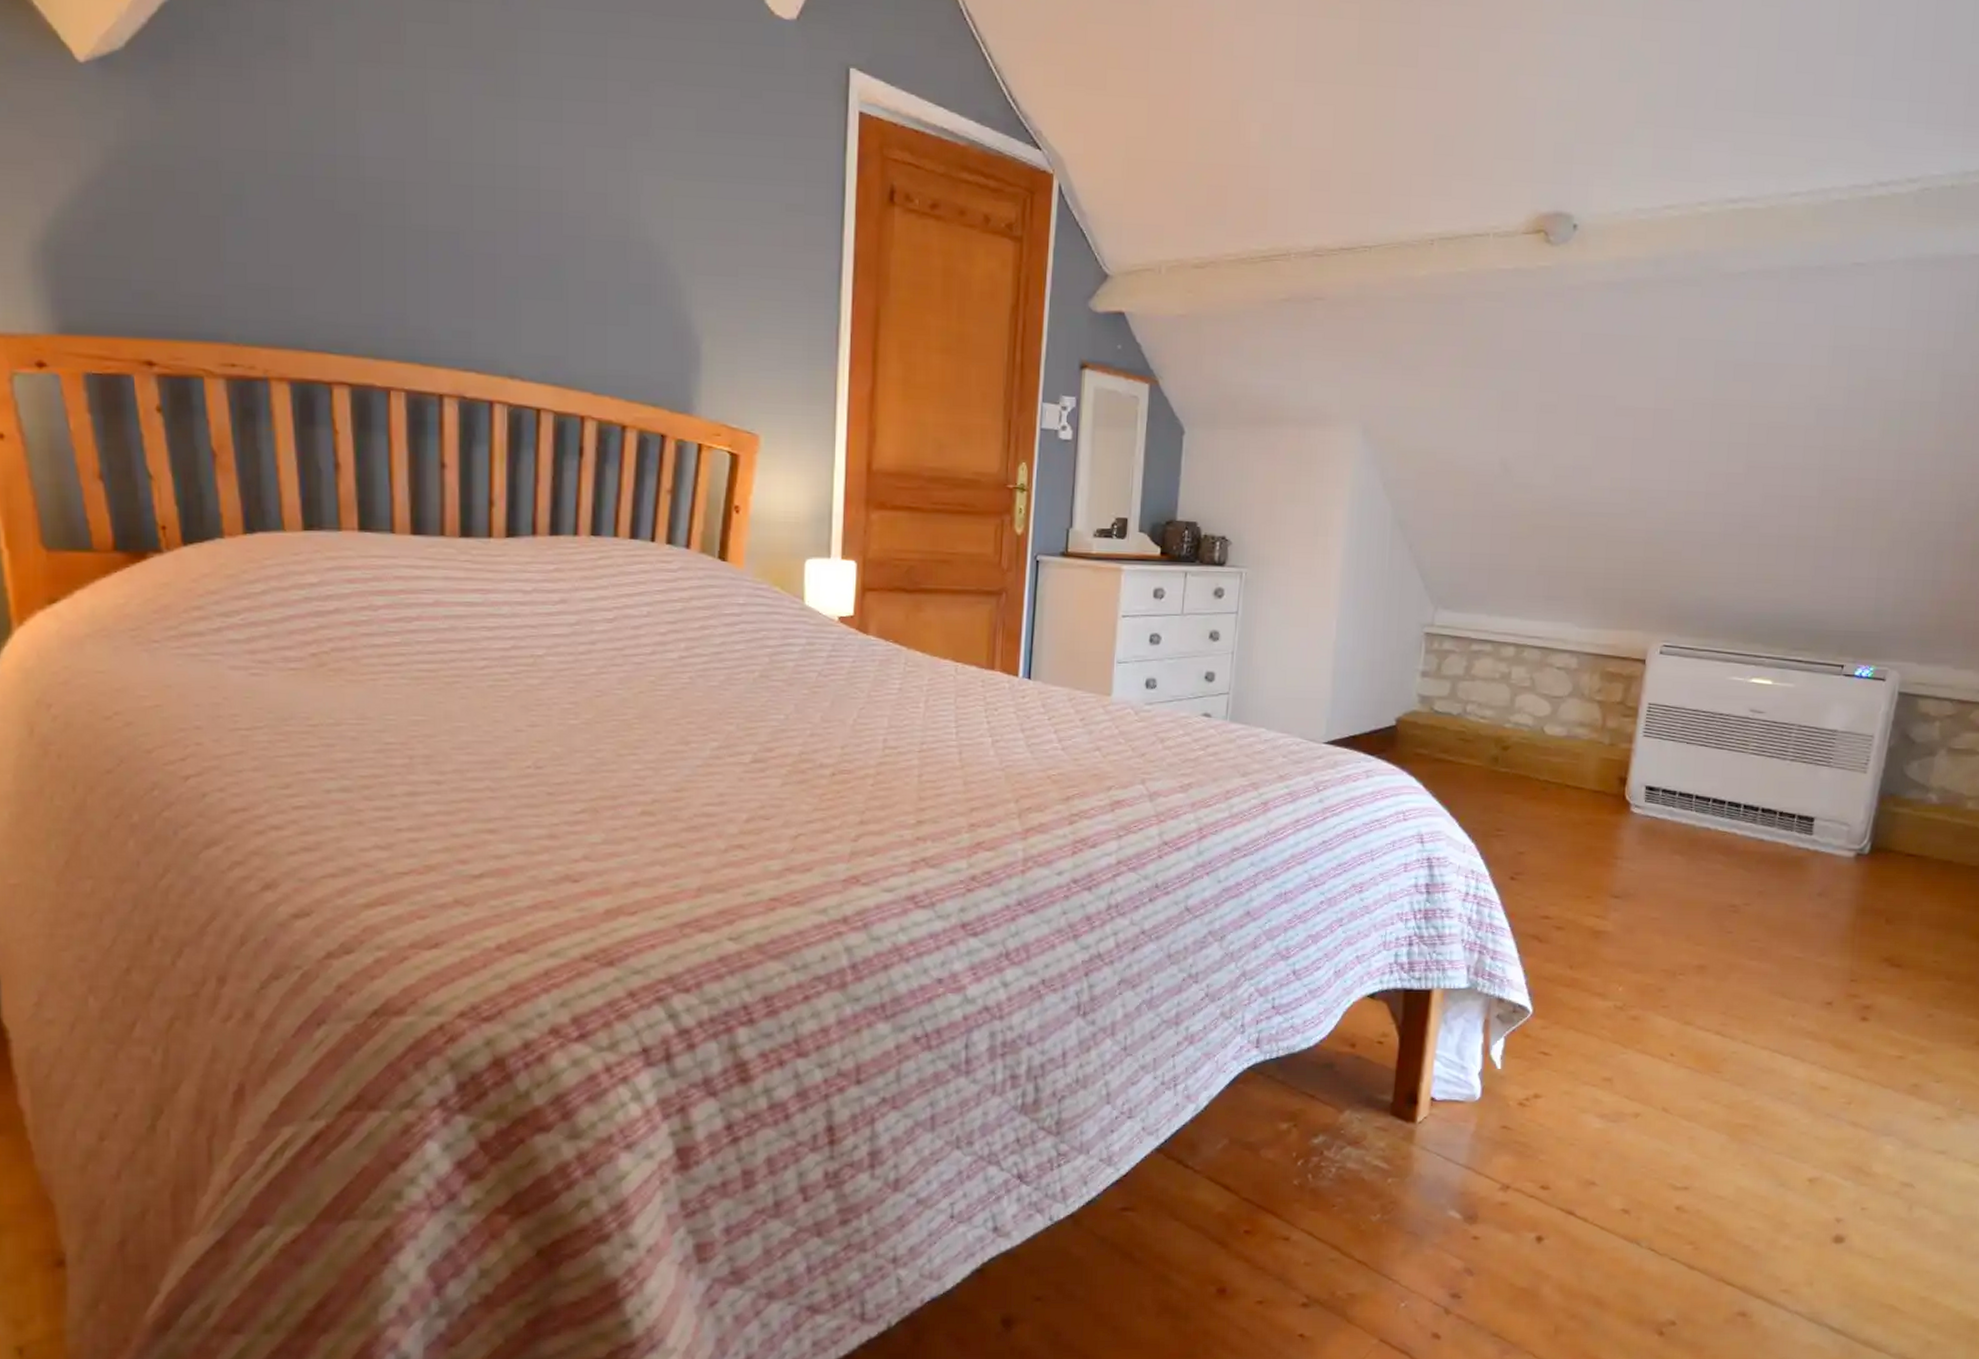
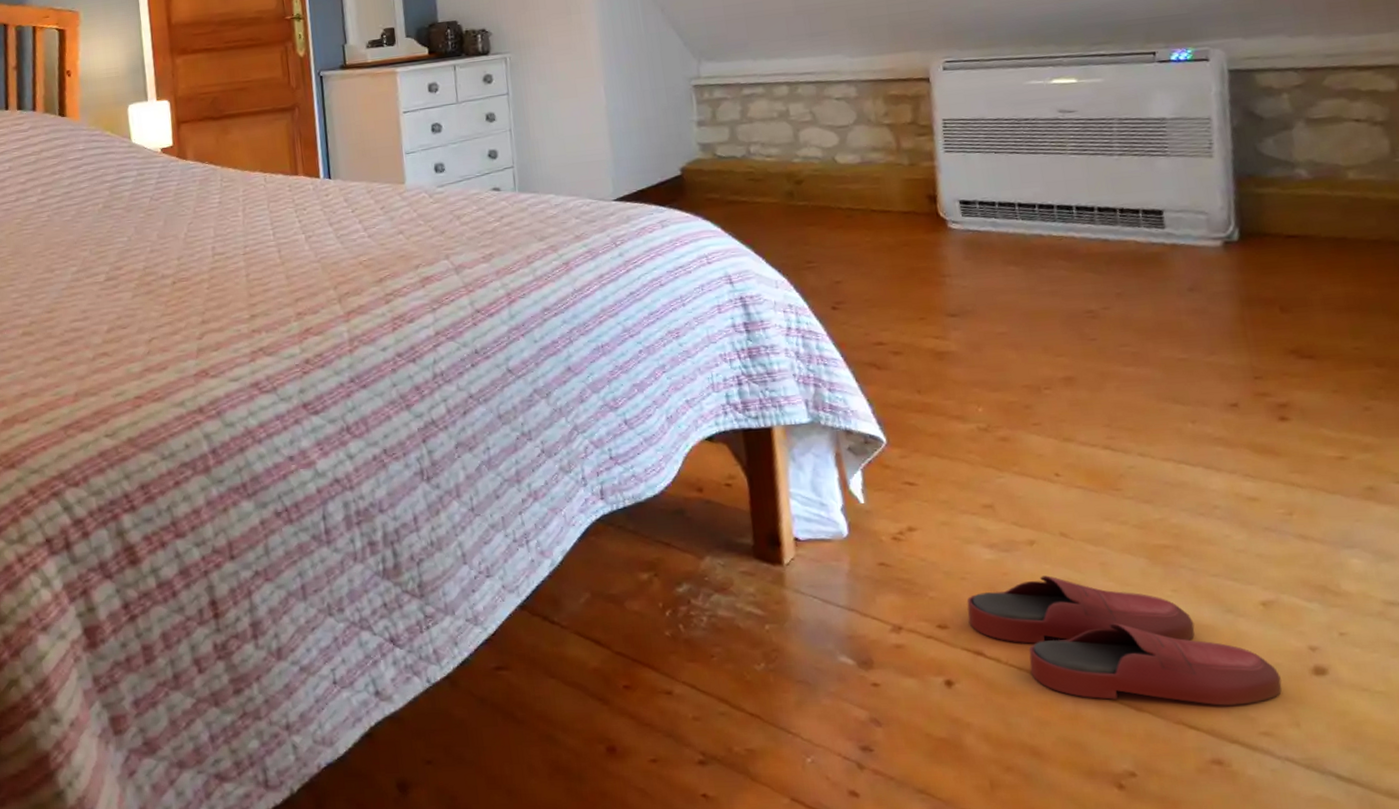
slippers: none [1568,1146,1808,1266] -> present [966,575,1282,706]

